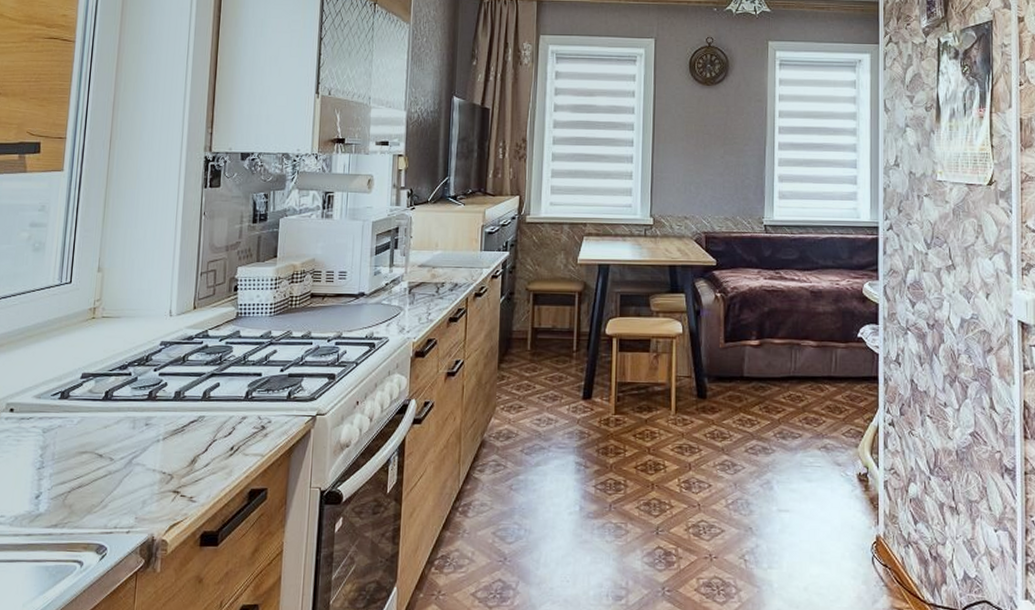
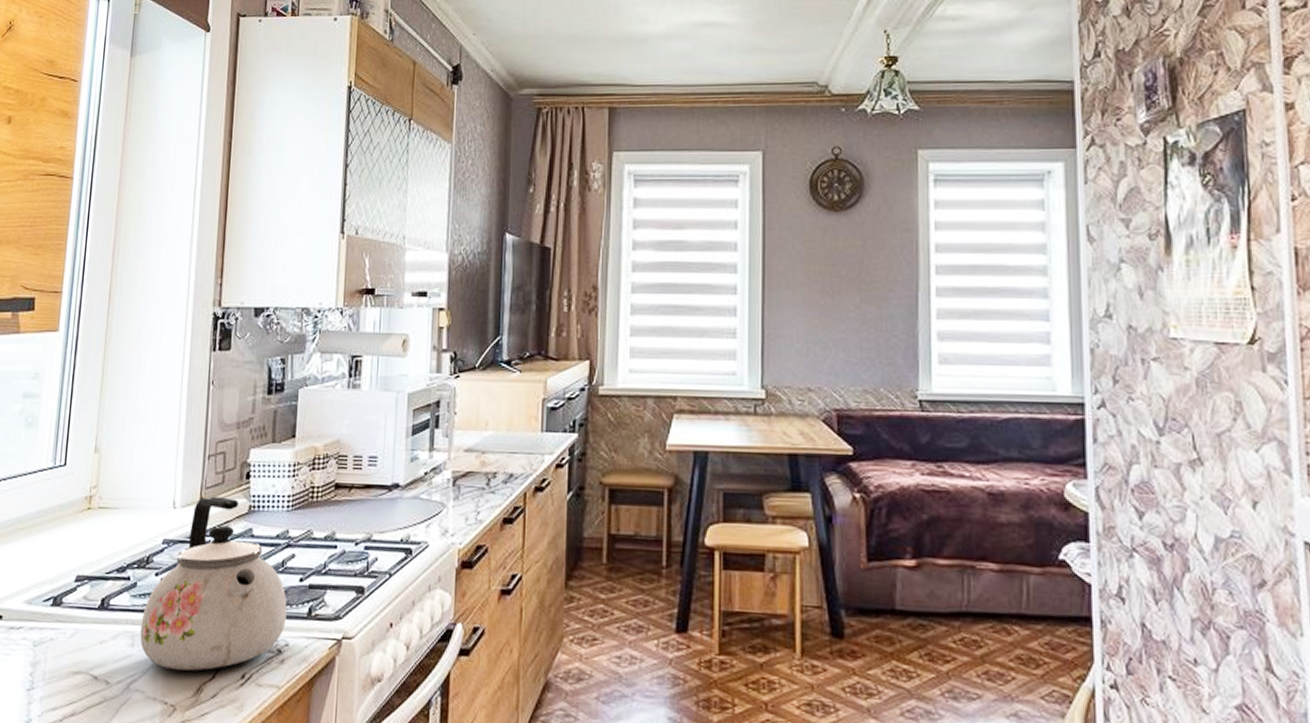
kettle: none [140,306,270,446] -> present [140,496,287,671]

